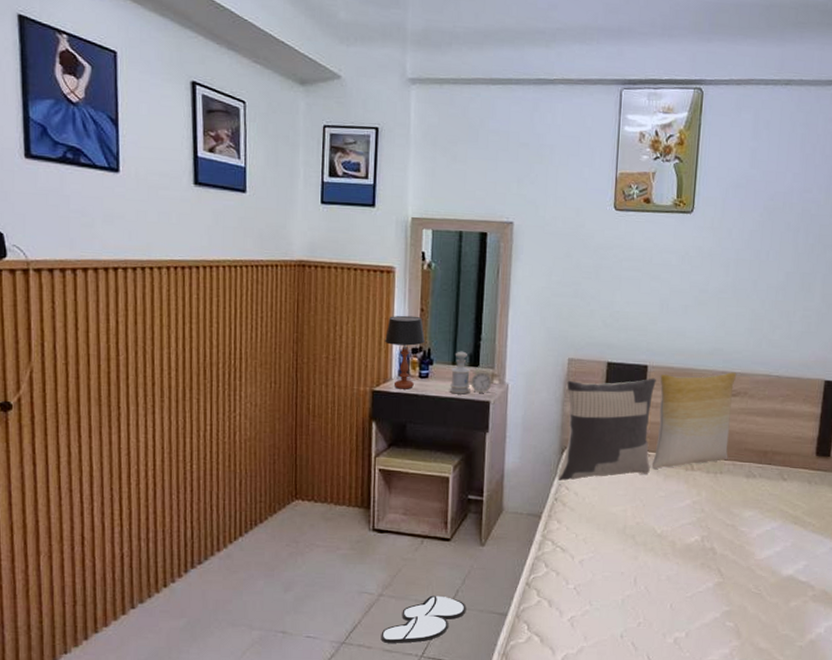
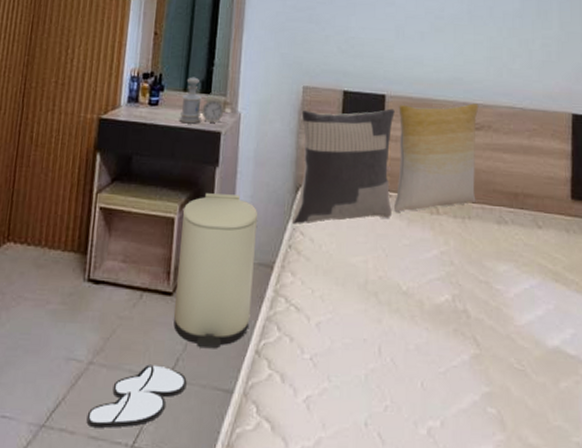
table lamp: present [385,315,425,389] -> none [116,38,157,118]
pedal bin: none [452,455,527,582] -> present [173,193,258,349]

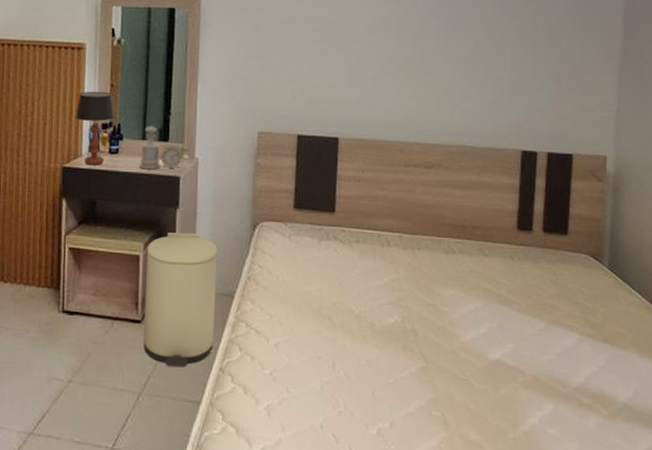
slippers: present [86,364,187,428] -> none [70,381,158,434]
table lamp: none [116,38,157,118] -> present [75,91,115,165]
pillow: present [291,108,395,224] -> none [249,150,348,258]
pillow: present [394,103,479,212] -> none [347,143,430,245]

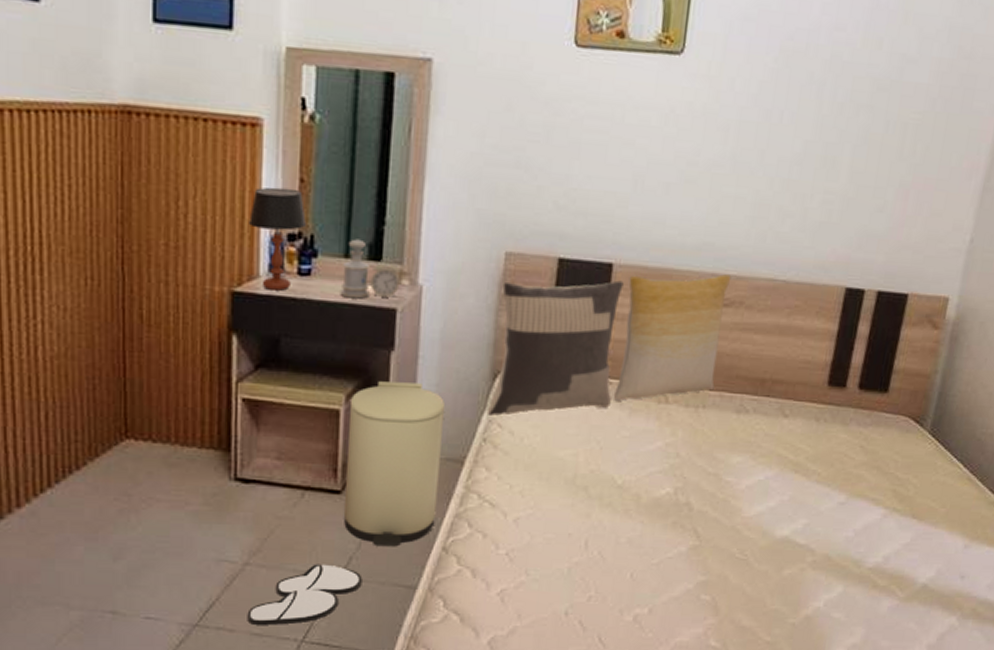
slippers: none [70,381,158,434] -> present [247,564,363,625]
pillow: none [249,150,348,258] -> present [486,280,624,416]
pillow: none [347,143,430,245] -> present [614,274,732,401]

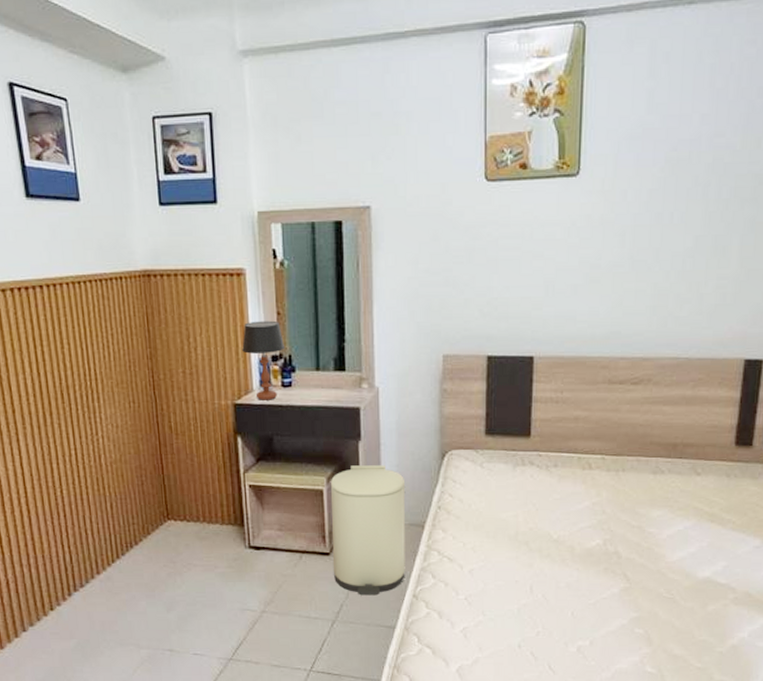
slippers: present [247,564,363,625] -> none [267,610,352,658]
perfume bottle: present [340,239,370,299] -> none [315,355,338,402]
alarm clock: present [370,258,401,298] -> none [337,368,361,399]
pillow: present [486,280,624,416] -> none [439,370,544,487]
pillow: present [614,274,732,401] -> none [544,357,639,469]

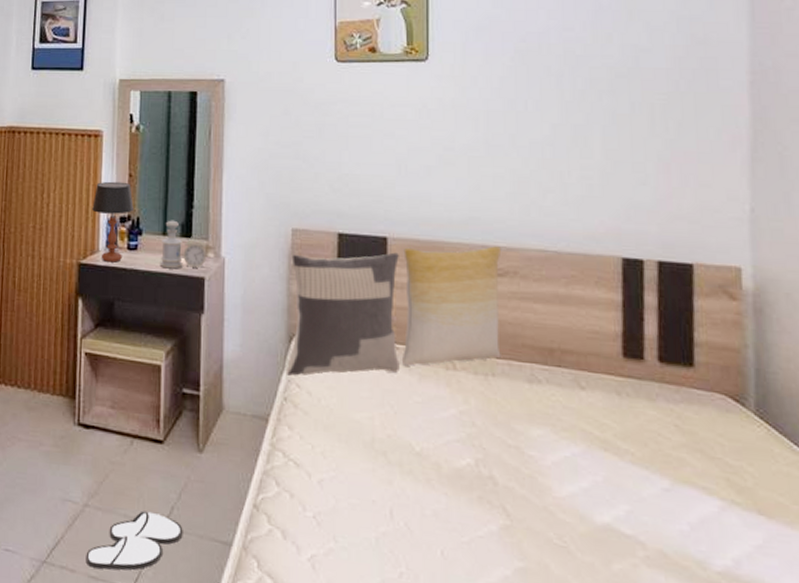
slippers: none [267,610,352,658] -> present [85,511,183,570]
perfume bottle: none [315,355,338,402] -> present [159,220,183,269]
pedal bin: present [330,465,406,596] -> none [165,341,249,501]
alarm clock: none [337,368,361,399] -> present [183,235,207,268]
pillow: none [439,370,544,487] -> present [286,252,400,376]
pillow: none [544,357,639,469] -> present [403,246,502,366]

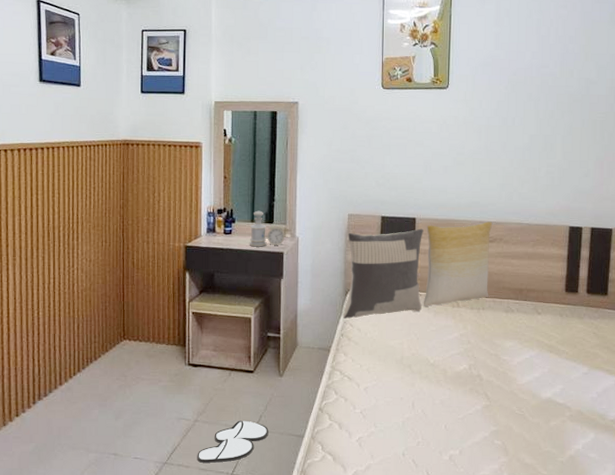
table lamp: present [92,181,134,263] -> none [195,182,228,244]

